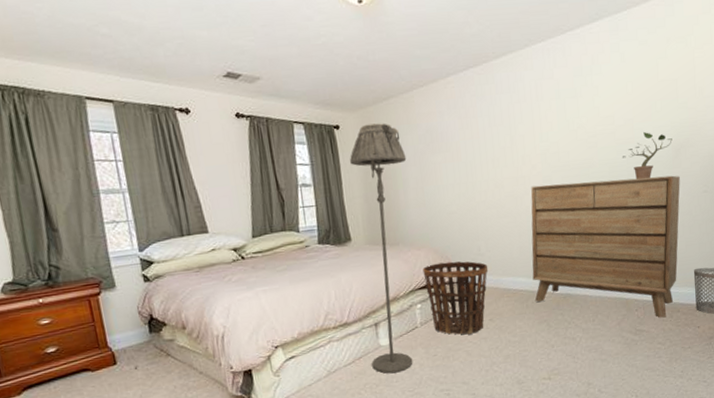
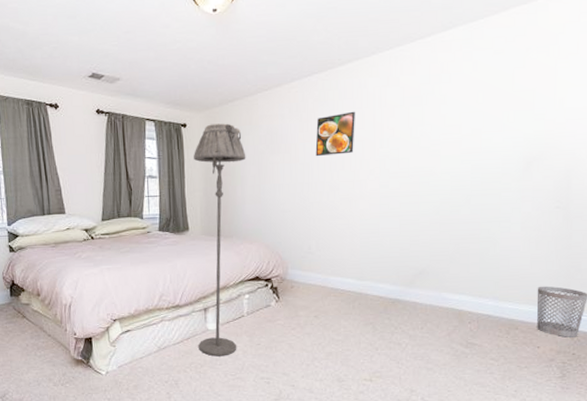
basket: present [422,261,489,335] -> none [253,257,317,328]
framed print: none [476,105,515,155] -> present [315,111,355,157]
dresser: present [531,175,680,318] -> none [361,188,530,334]
potted plant: present [623,131,672,179] -> none [467,142,524,191]

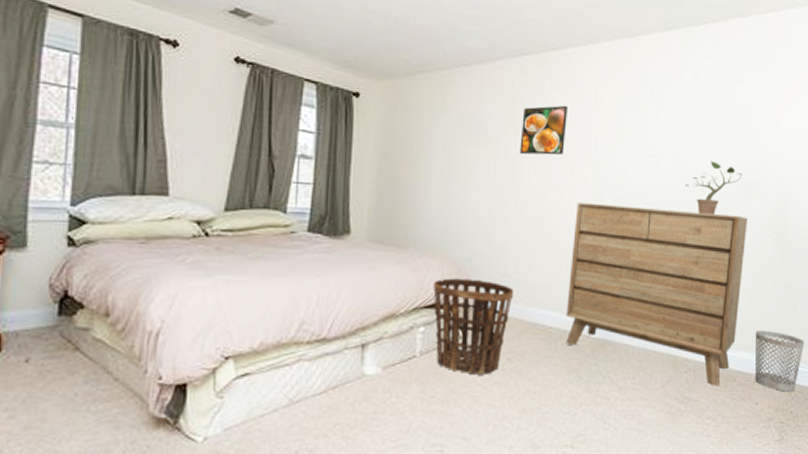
floor lamp: present [194,123,246,357] -> none [349,97,435,414]
basket: none [253,257,317,328] -> present [433,278,514,375]
dresser: none [361,188,530,334] -> present [565,202,748,386]
potted plant: none [467,142,524,191] -> present [685,160,742,216]

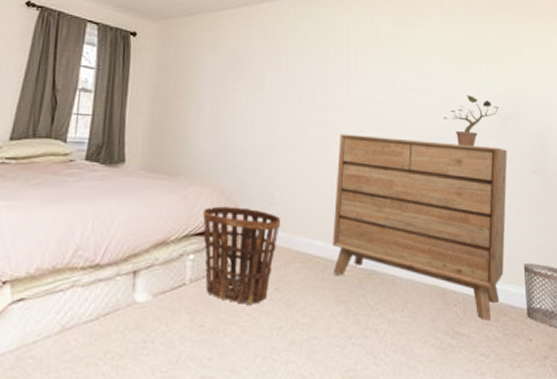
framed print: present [519,105,568,156] -> none [284,43,328,90]

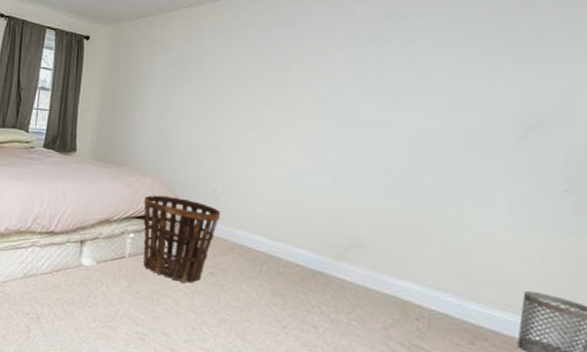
dresser: present [332,134,508,321] -> none [272,135,526,342]
potted plant: present [444,94,499,147] -> none [436,96,523,158]

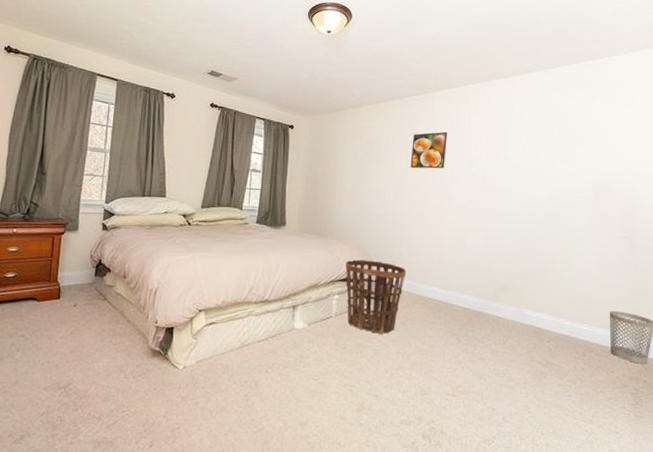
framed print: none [235,40,292,89] -> present [410,131,447,169]

